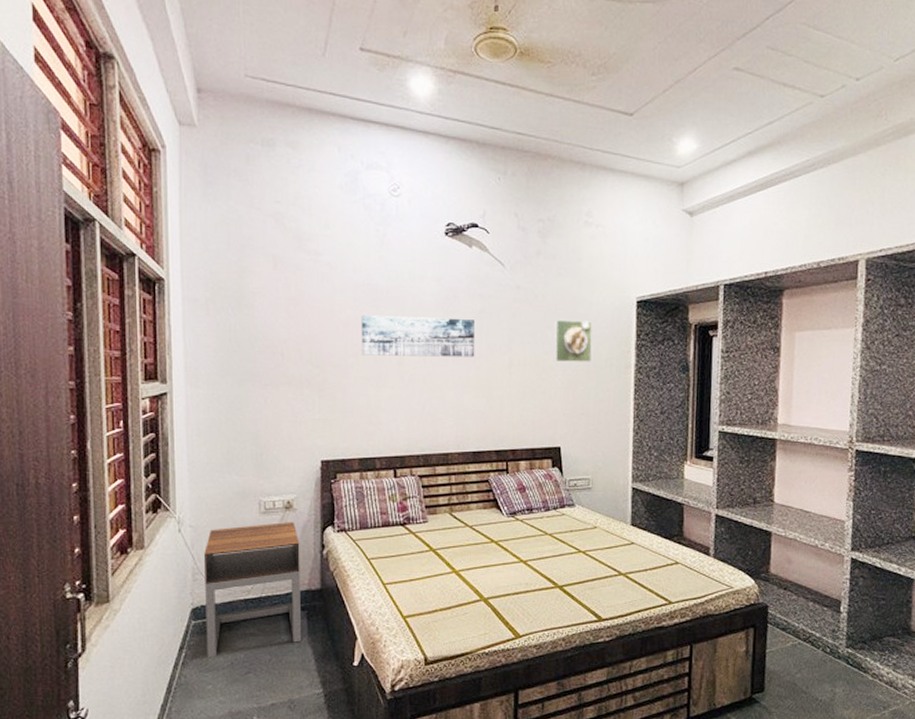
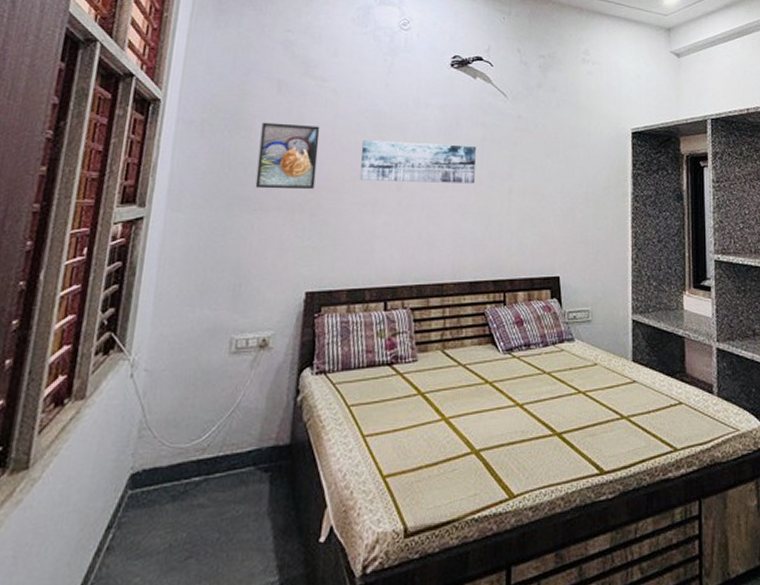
nightstand: present [204,522,302,658] -> none [140,363,272,540]
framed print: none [263,299,320,365] -> present [255,122,320,190]
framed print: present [553,320,592,362] -> none [553,149,590,190]

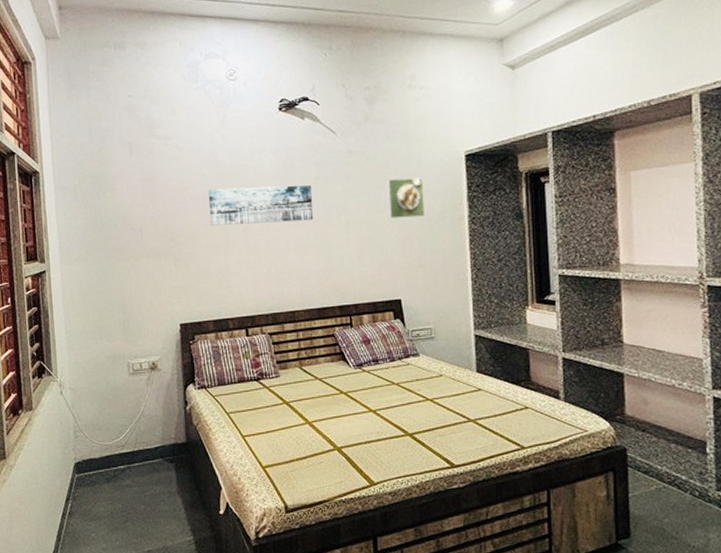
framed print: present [255,122,320,190] -> none [122,181,174,240]
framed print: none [553,149,590,190] -> present [386,177,425,219]

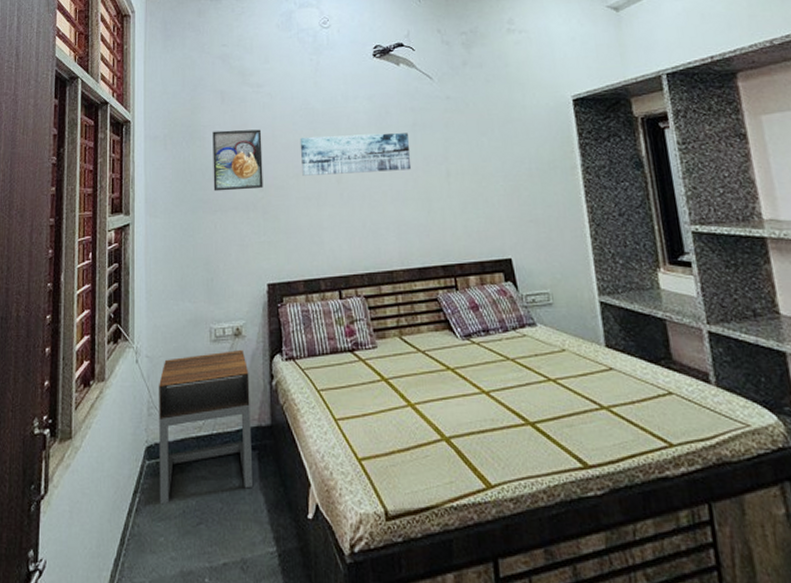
nightstand: none [83,381,172,508] -> present [159,350,254,505]
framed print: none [122,181,174,240] -> present [212,129,264,192]
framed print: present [386,177,425,219] -> none [488,124,533,168]

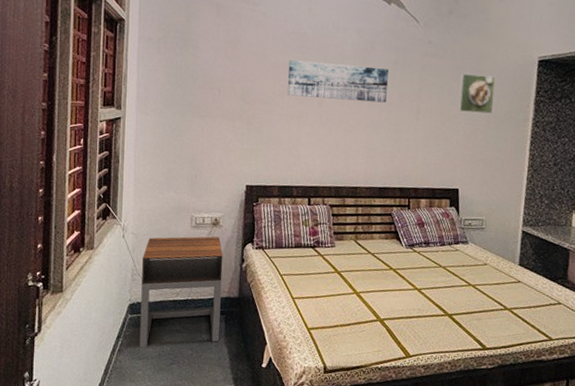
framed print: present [212,129,264,192] -> none [203,41,253,101]
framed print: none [488,124,533,168] -> present [457,74,496,114]

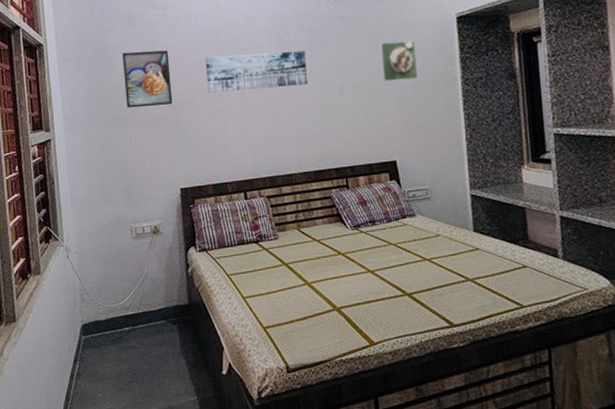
nightstand: present [139,236,223,348] -> none [89,245,176,369]
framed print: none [203,41,253,101] -> present [122,50,173,108]

